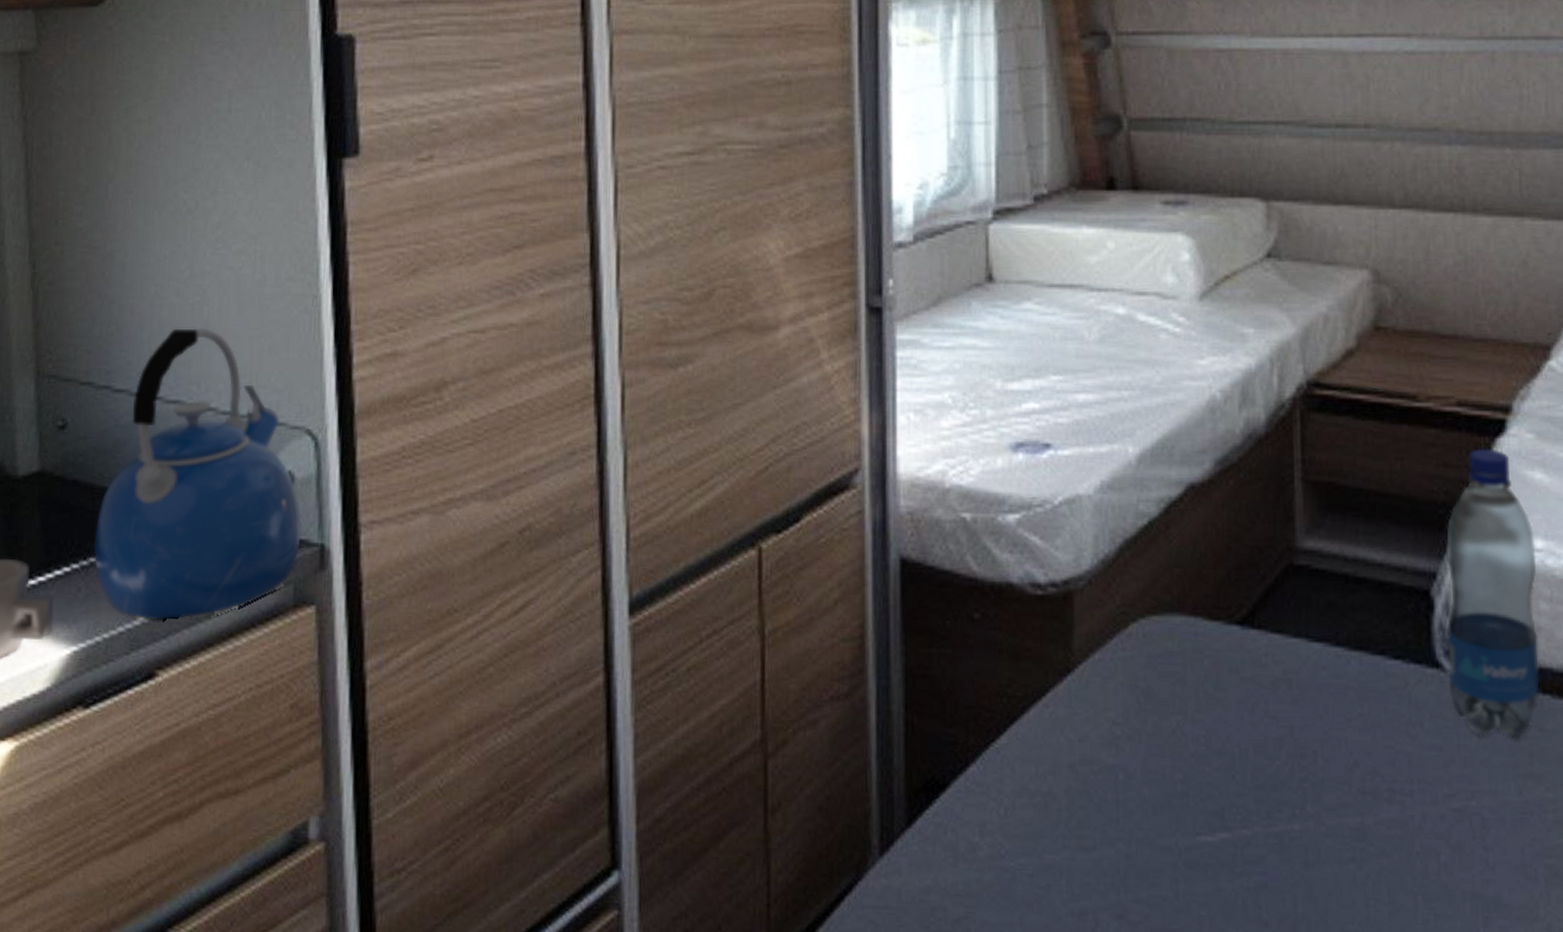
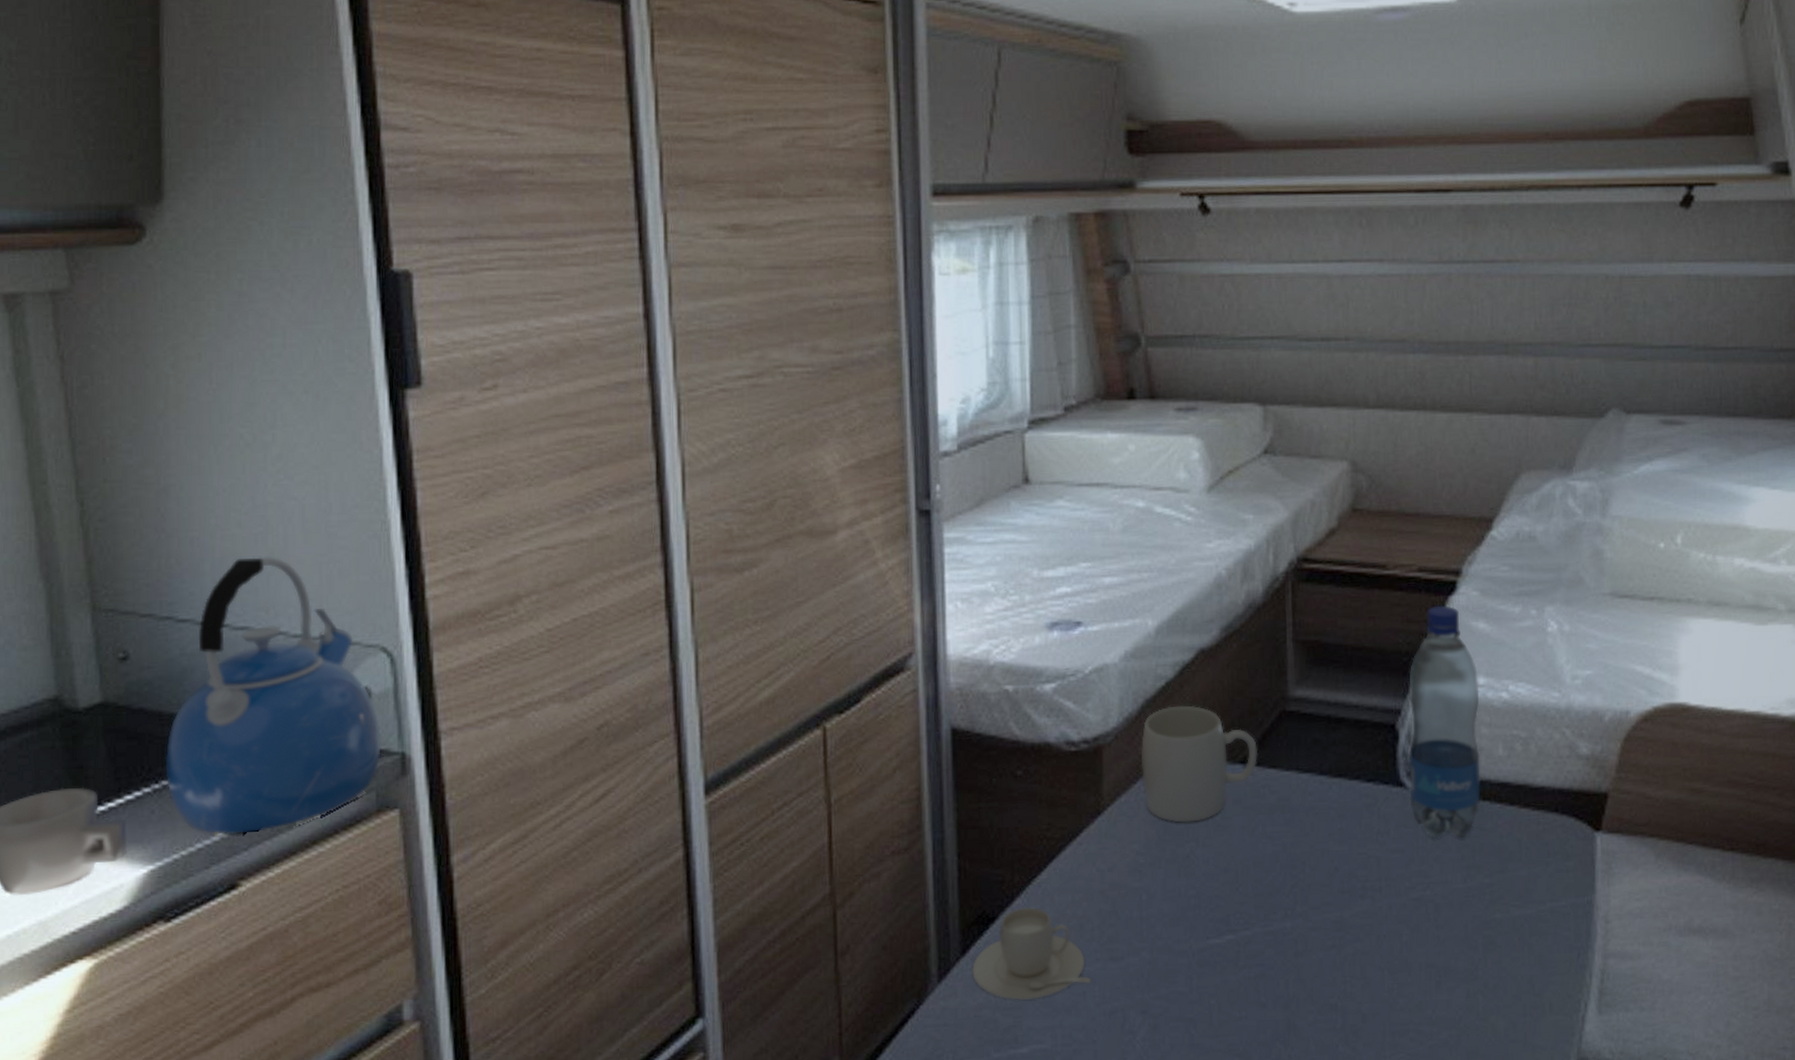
teacup: none [917,775,1058,888] -> present [971,907,1092,1001]
mug: none [1118,549,1260,691] -> present [1140,705,1259,823]

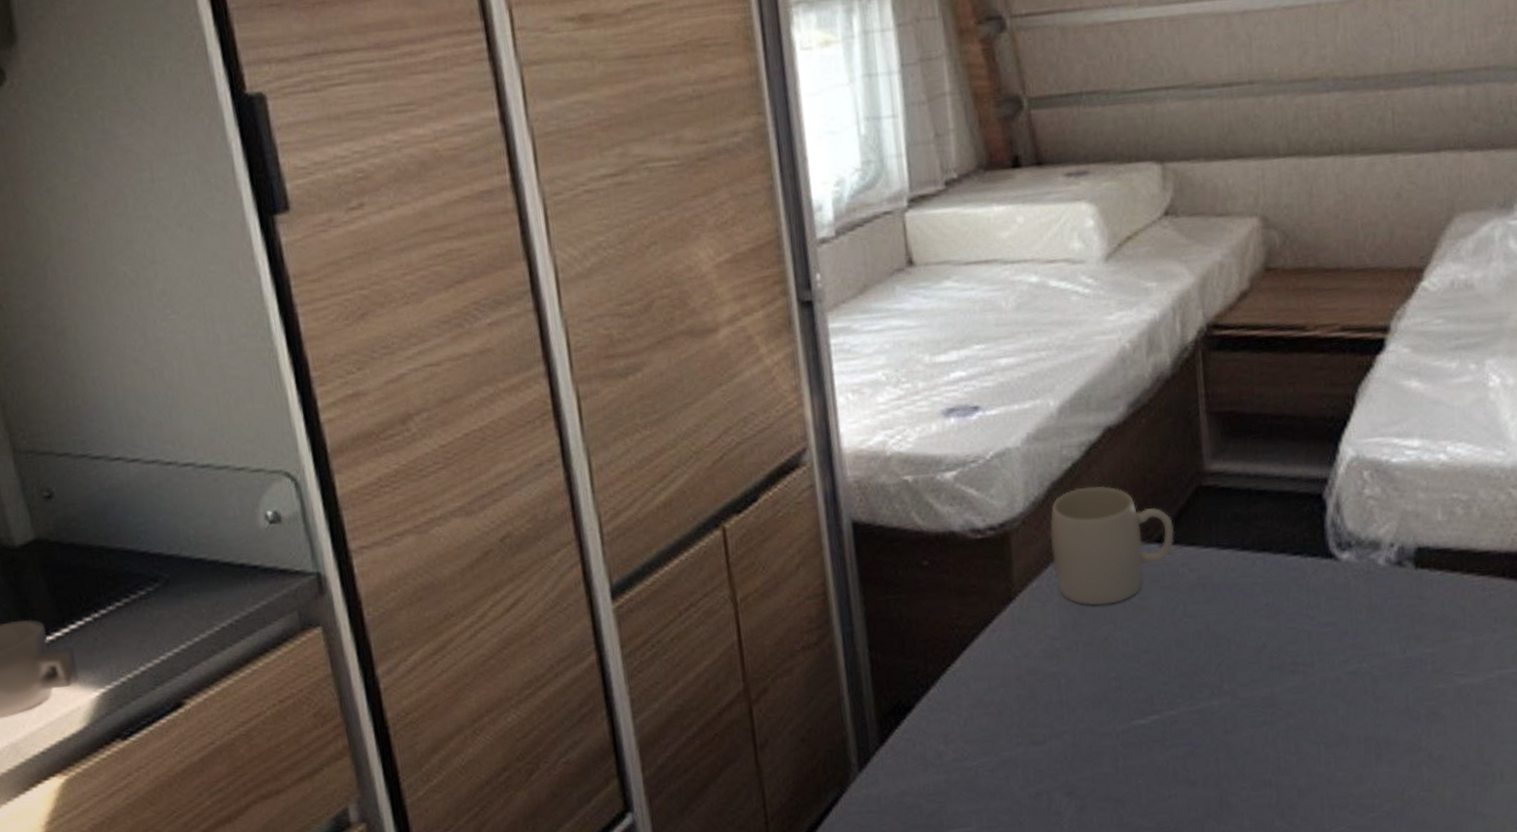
kettle: present [165,555,381,835] -> none [99,390,298,658]
teacup: present [971,907,1092,1001] -> none [891,695,1014,787]
bottle: present [1408,605,1481,838] -> none [1334,365,1419,609]

